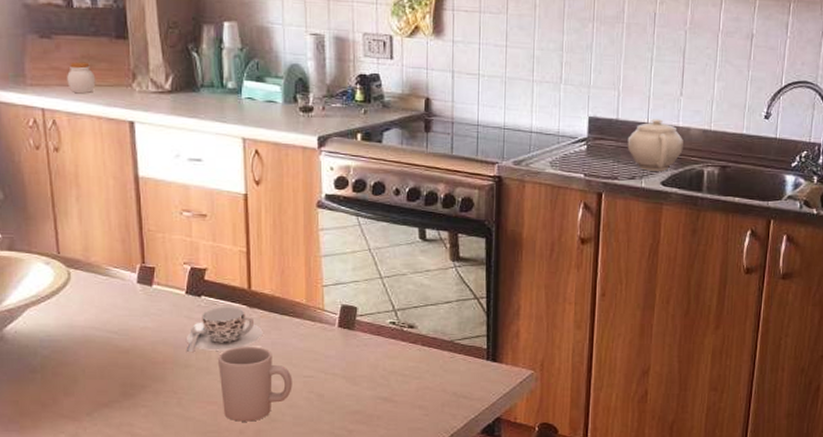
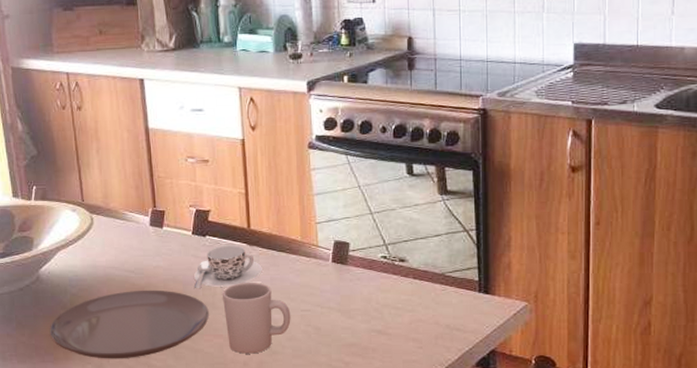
plate: none [14,352,202,428] -> present [49,289,209,359]
jar: present [66,61,96,94] -> none [86,28,111,58]
teapot: present [627,119,685,171] -> none [616,40,679,94]

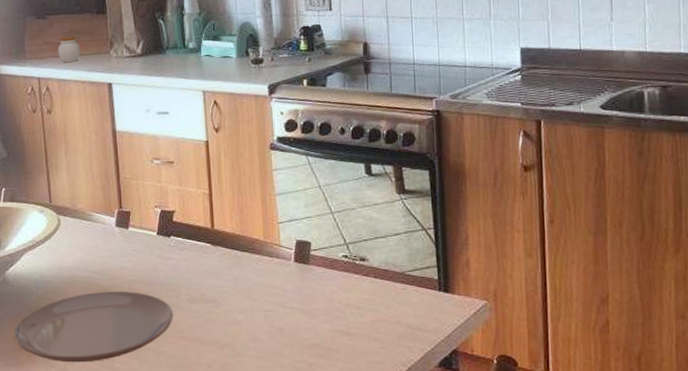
jar: none [86,28,111,58] -> present [57,36,81,63]
teacup: present [193,245,262,289] -> none [158,245,226,290]
mug: present [222,282,291,354] -> none [186,282,254,356]

